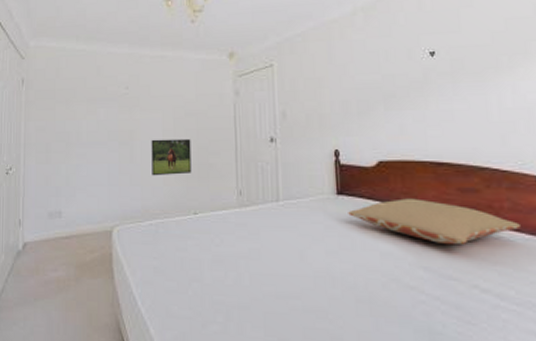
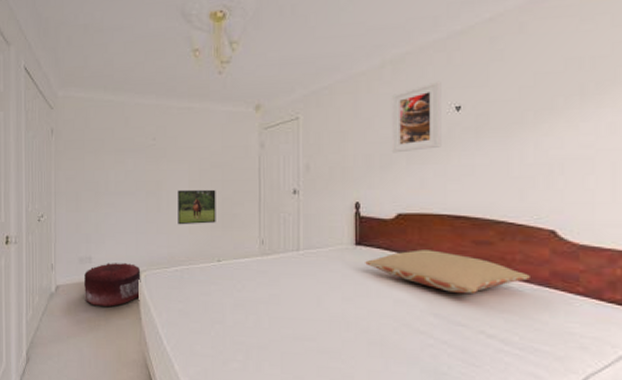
pouf: none [54,217,114,265] -> present [84,263,141,307]
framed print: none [366,27,419,99] -> present [392,81,442,153]

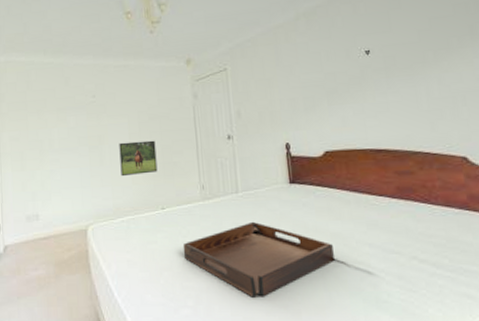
pouf: present [84,263,141,307] -> none [32,218,90,263]
serving tray: none [236,281,395,358] -> present [182,221,334,298]
pillow: present [365,249,530,294] -> none [300,183,451,223]
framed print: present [392,81,442,153] -> none [309,29,357,96]

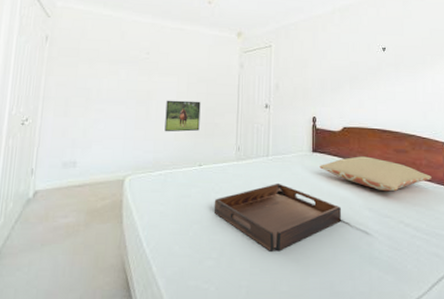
pillow: none [300,183,451,223] -> present [319,156,432,192]

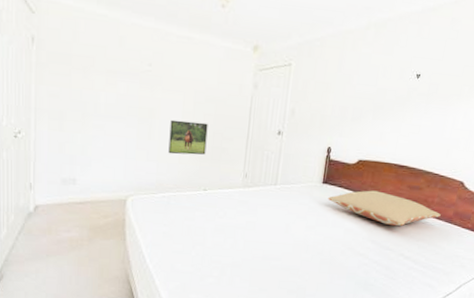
serving tray: present [213,183,341,252] -> none [217,211,344,274]

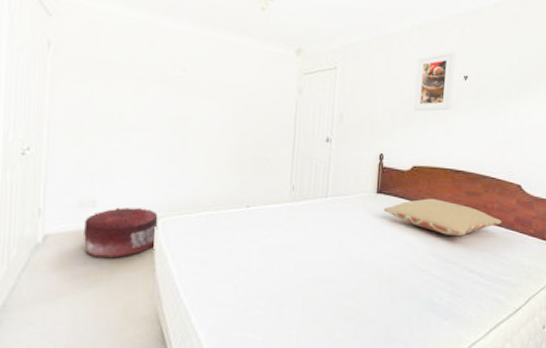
pouf: none [67,185,128,228] -> present [83,207,159,257]
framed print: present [168,119,208,155] -> none [205,129,250,168]
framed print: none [363,49,410,108] -> present [414,51,456,112]

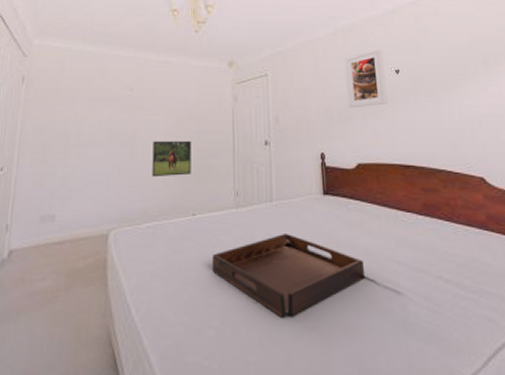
pouf: present [83,207,159,257] -> none [42,221,110,272]
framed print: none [205,129,250,168] -> present [152,140,191,177]
serving tray: none [262,226,404,299] -> present [211,233,365,318]
pillow: present [383,198,502,237] -> none [333,198,471,240]

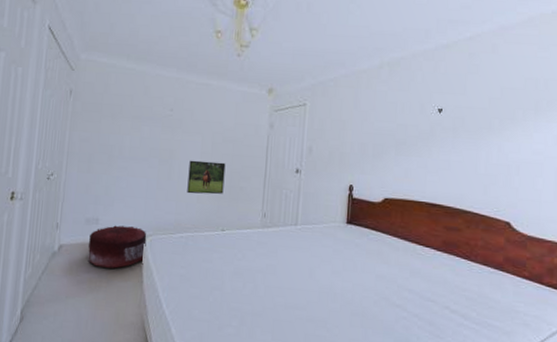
pouf: none [42,221,110,272] -> present [87,225,147,269]
serving tray: present [211,233,365,318] -> none [235,254,376,326]
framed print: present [345,48,388,108] -> none [384,85,428,144]

